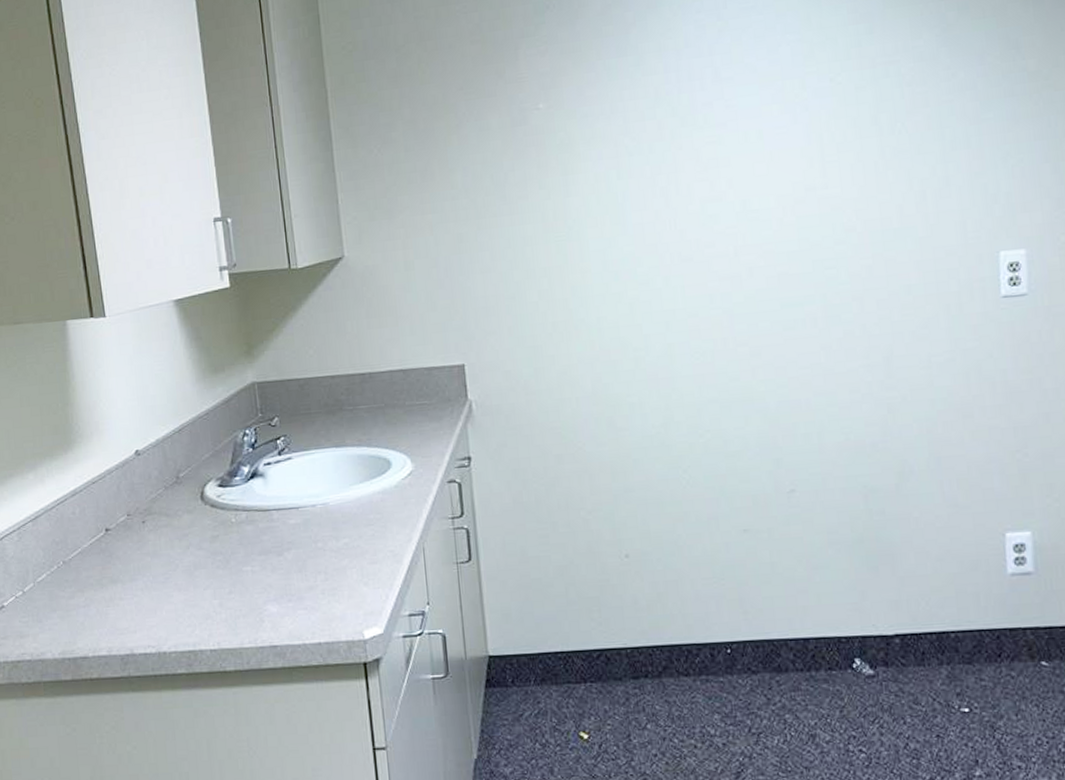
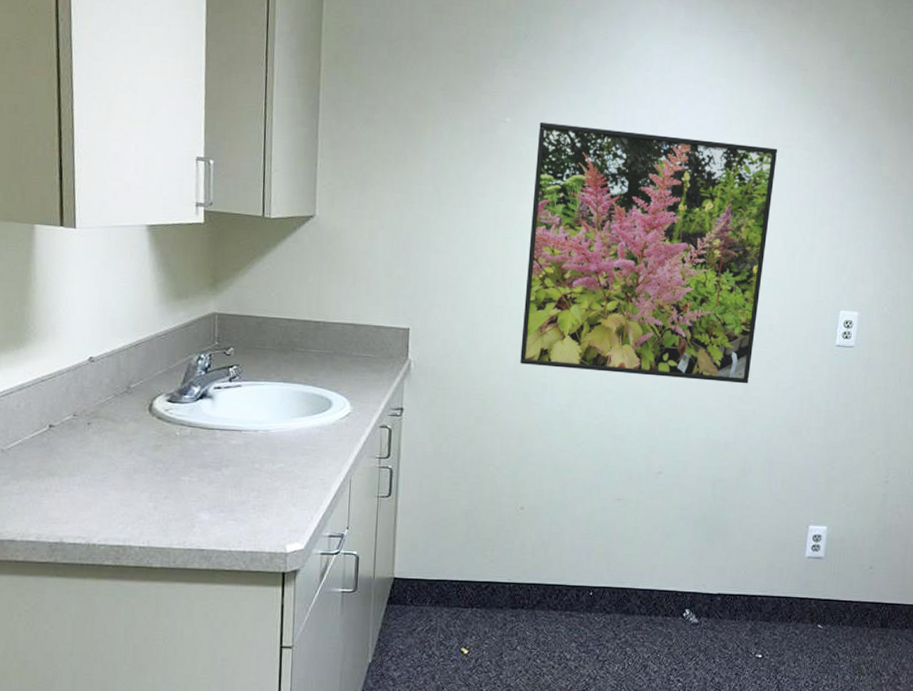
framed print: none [578,68,891,385] -> present [520,121,778,384]

